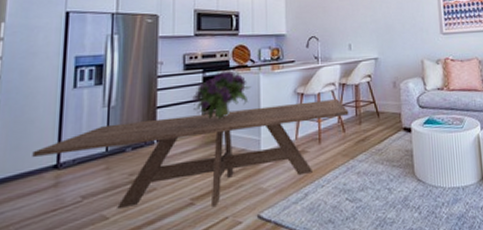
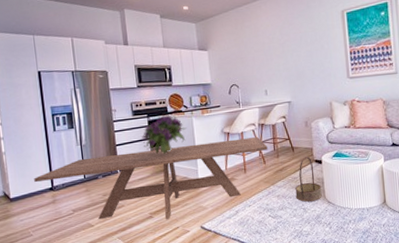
basket: none [379,122,411,180] -> present [295,156,322,202]

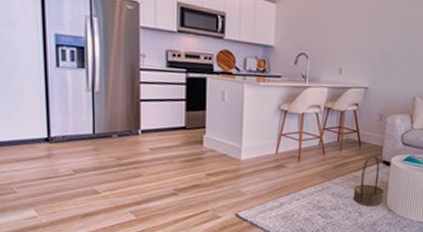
dining table: present [34,137,268,220] -> none [24,109,331,199]
bouquet: present [142,115,187,155] -> none [175,74,236,124]

